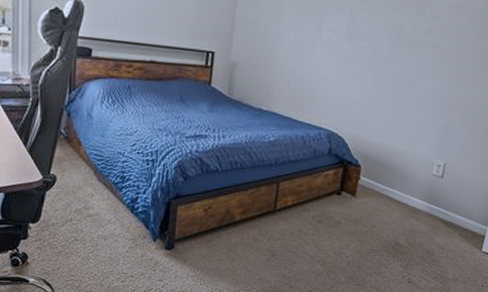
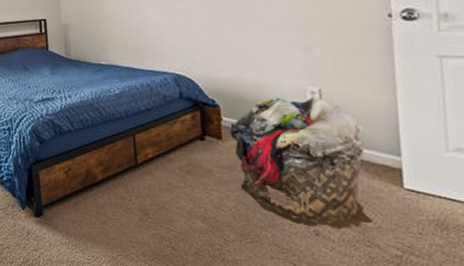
laundry basket: none [361,165,468,279] -> present [229,96,372,229]

